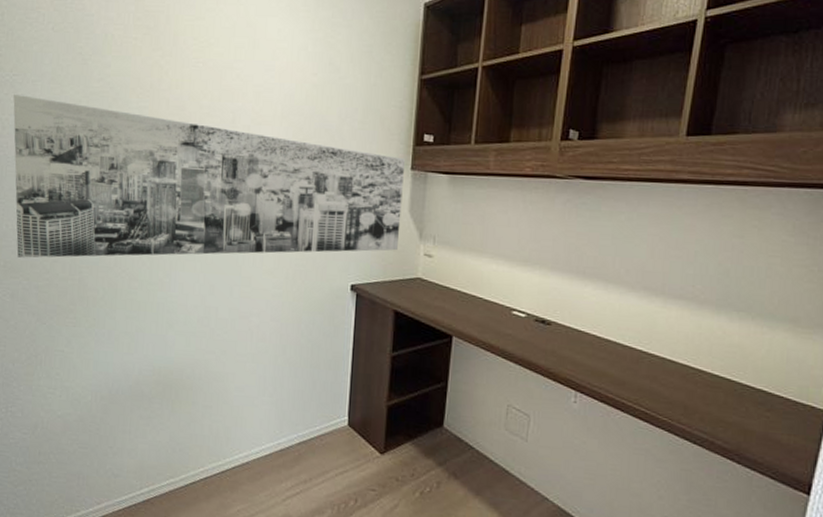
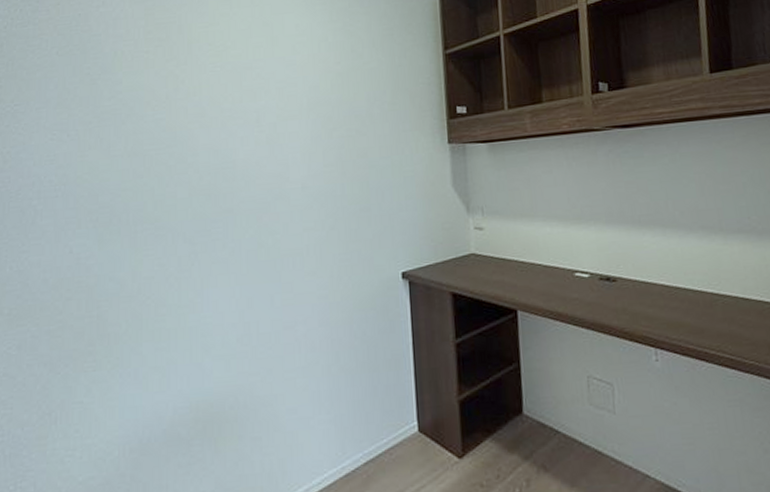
wall art: present [13,93,406,258] -> none [15,124,446,302]

